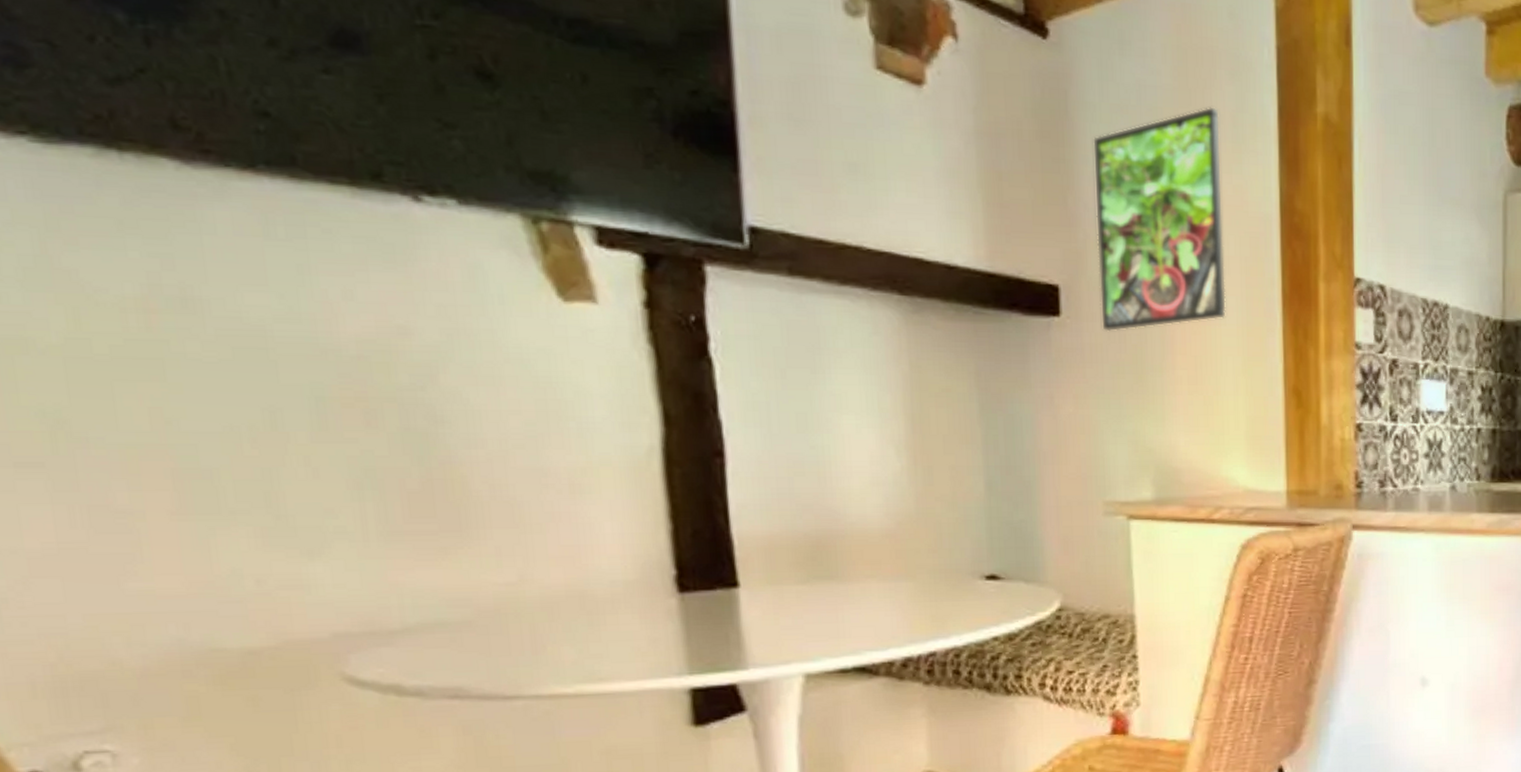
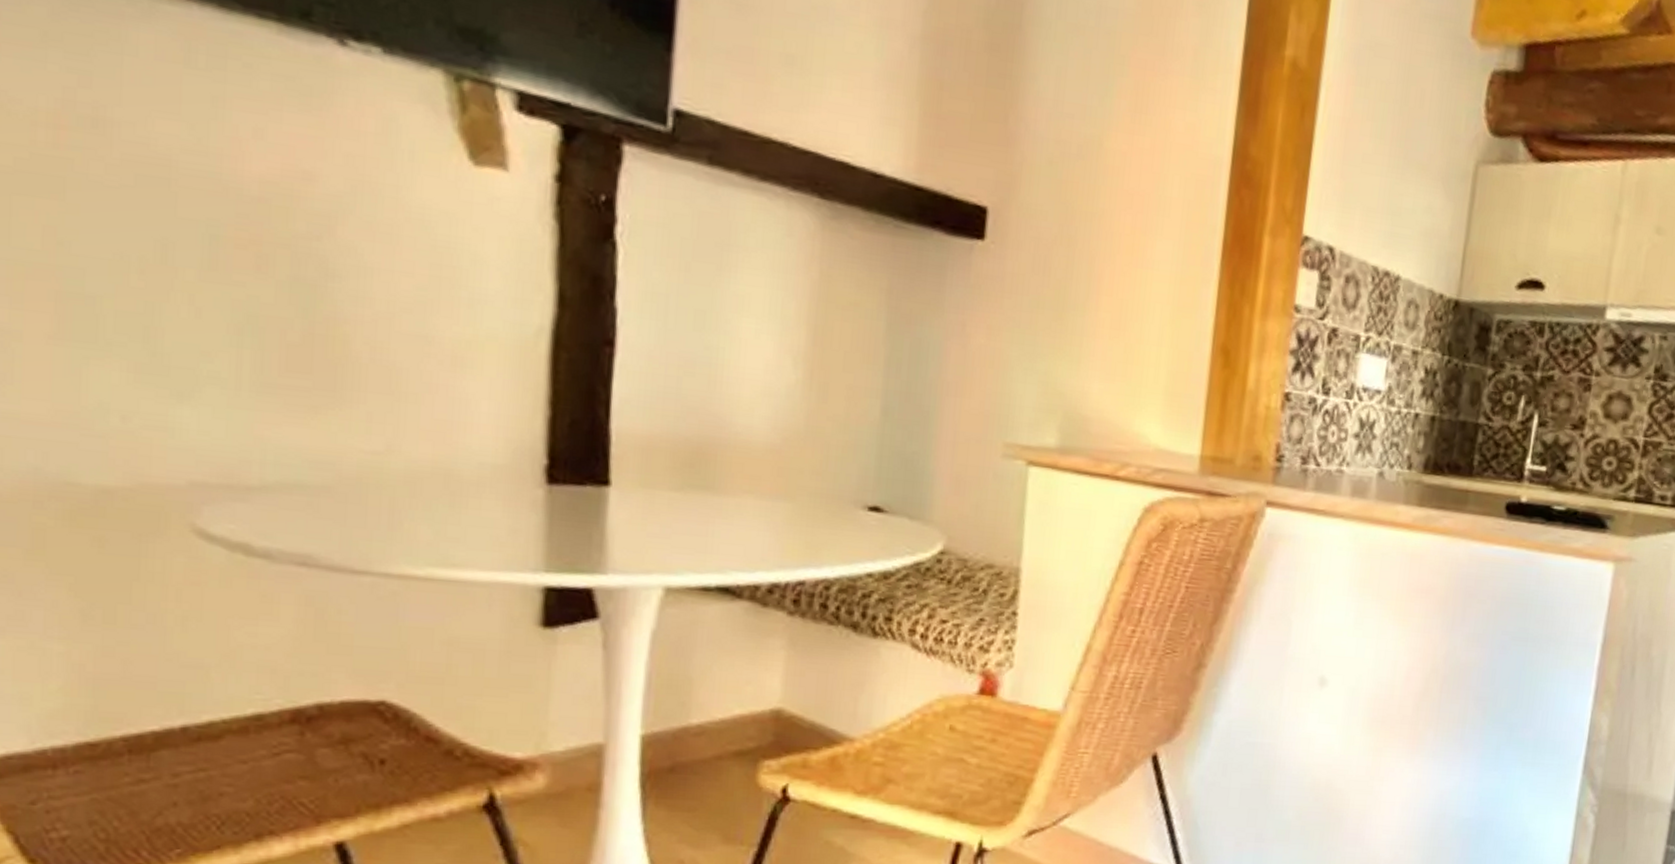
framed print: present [1093,107,1226,332] -> none [1027,37,1181,263]

